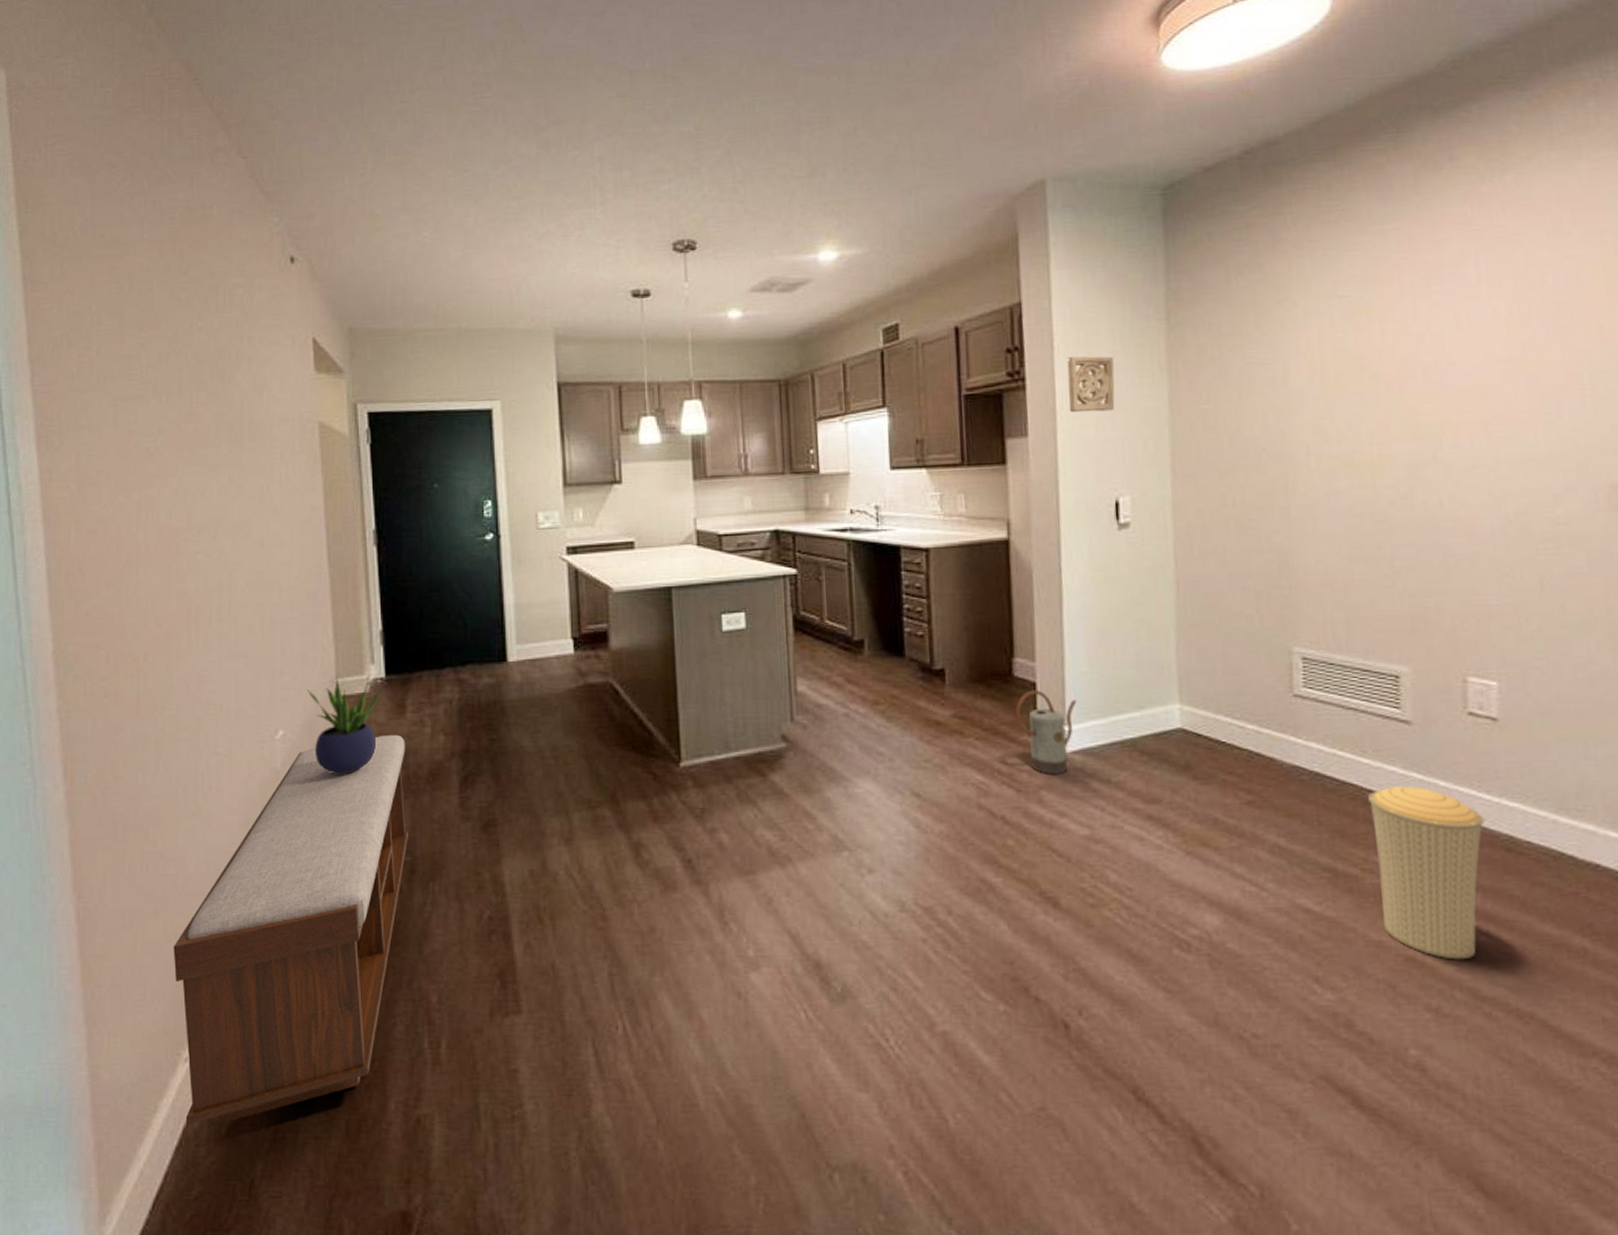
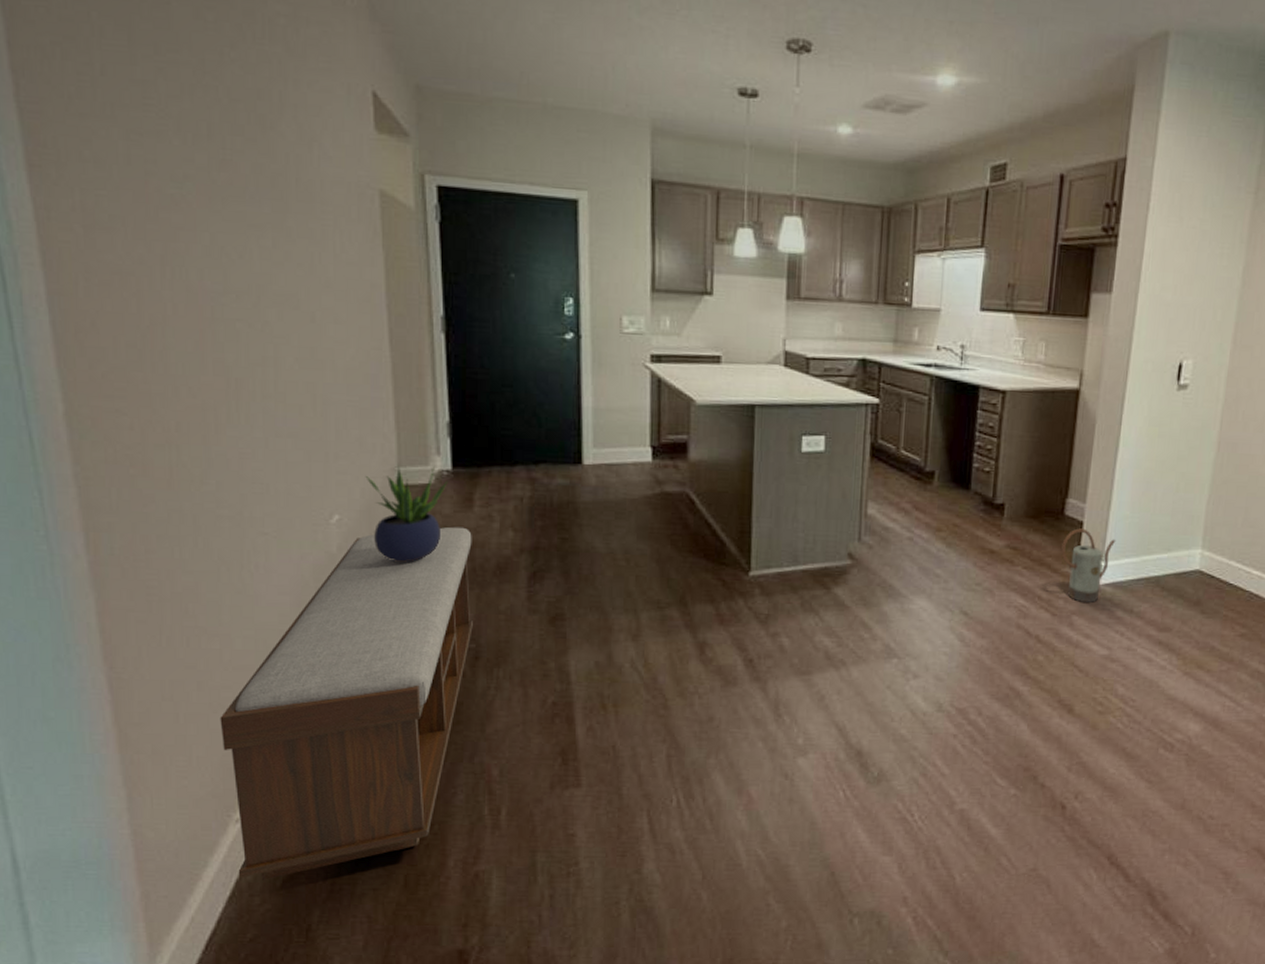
wall ornament: present [1066,356,1115,413] -> none [1153,218,1202,277]

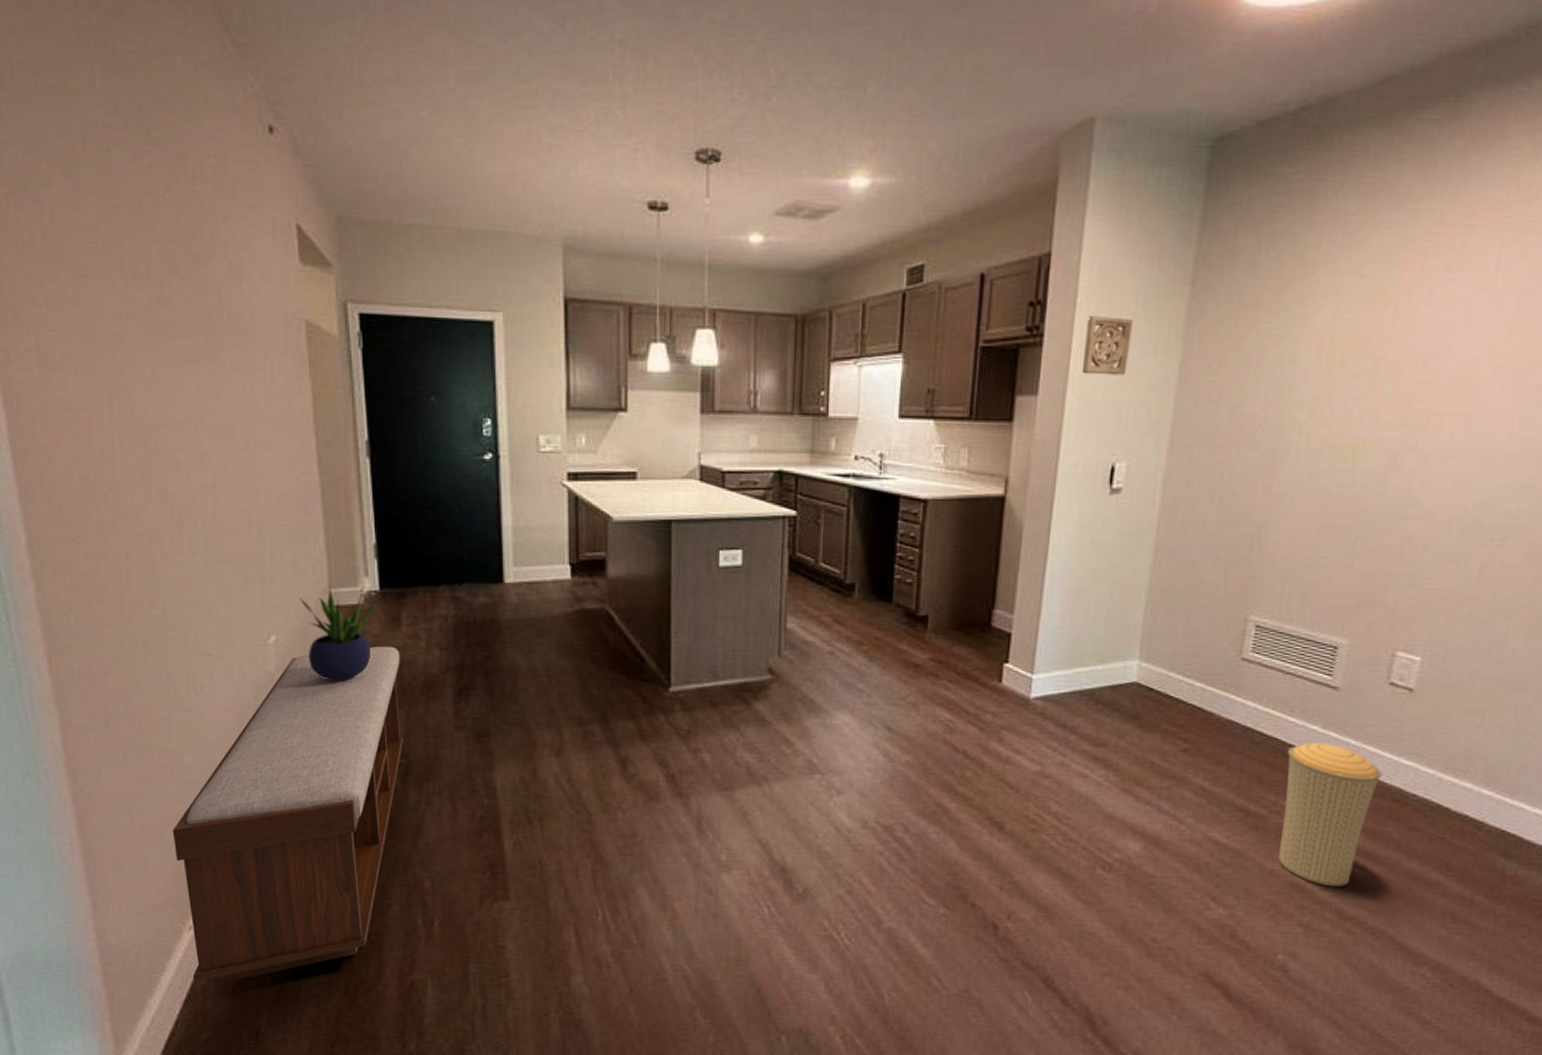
watering can: present [1061,528,1116,603] -> none [988,640,1047,717]
wall ornament: none [1153,218,1202,277] -> present [1081,315,1134,375]

